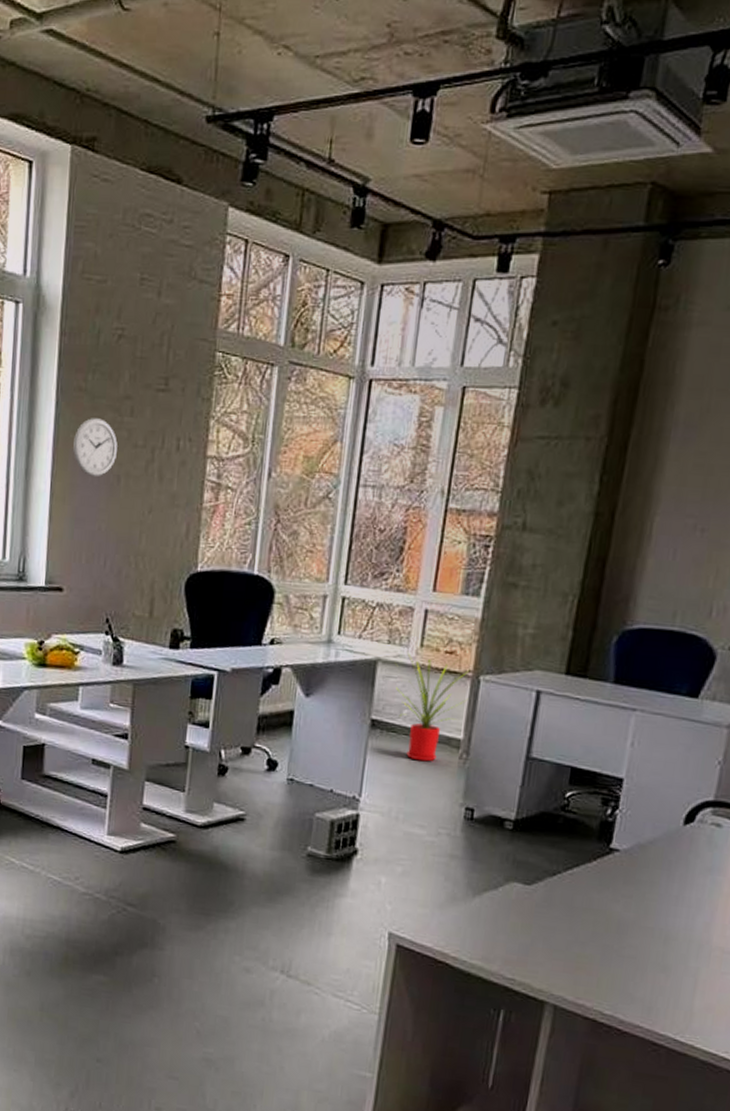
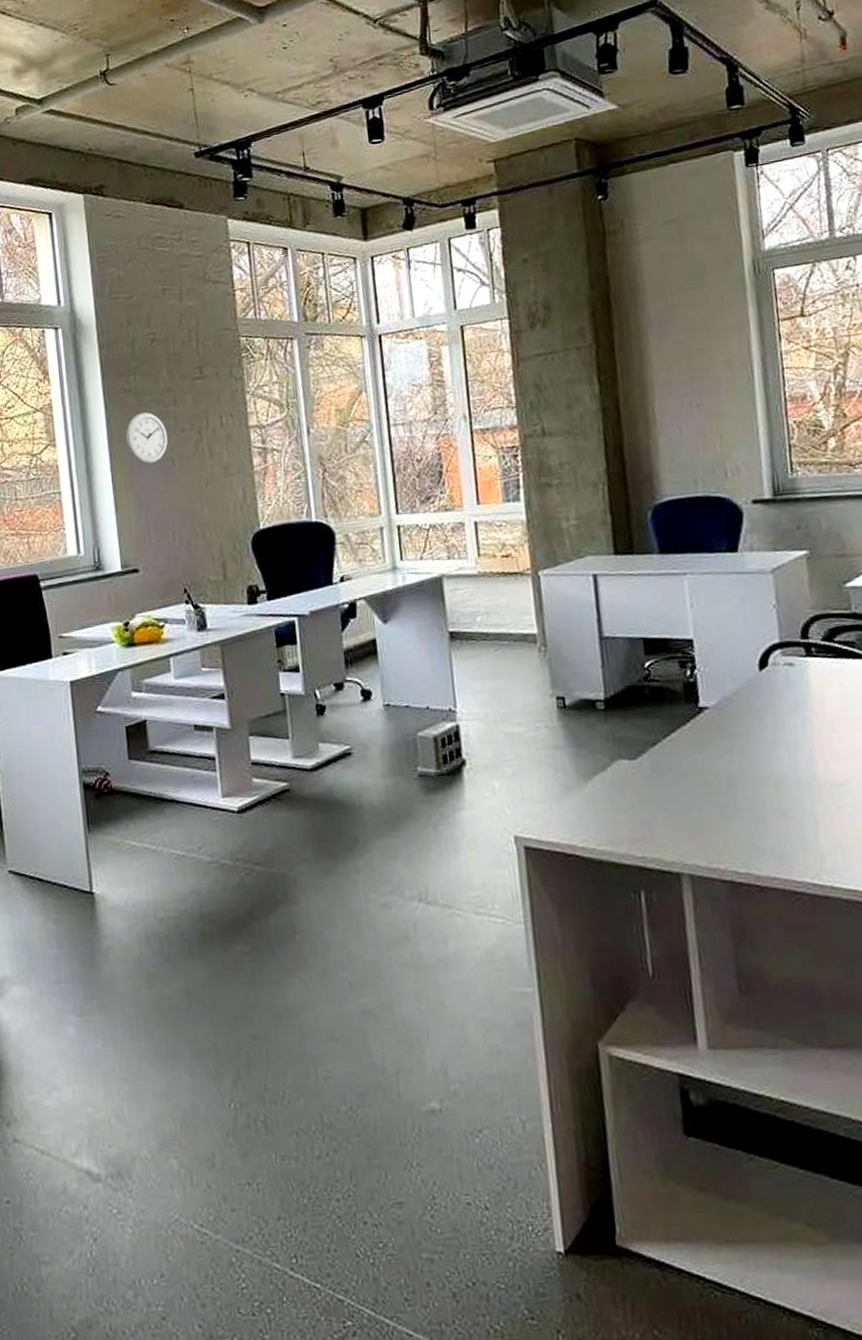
house plant: present [396,653,469,762] -> none [459,560,533,662]

